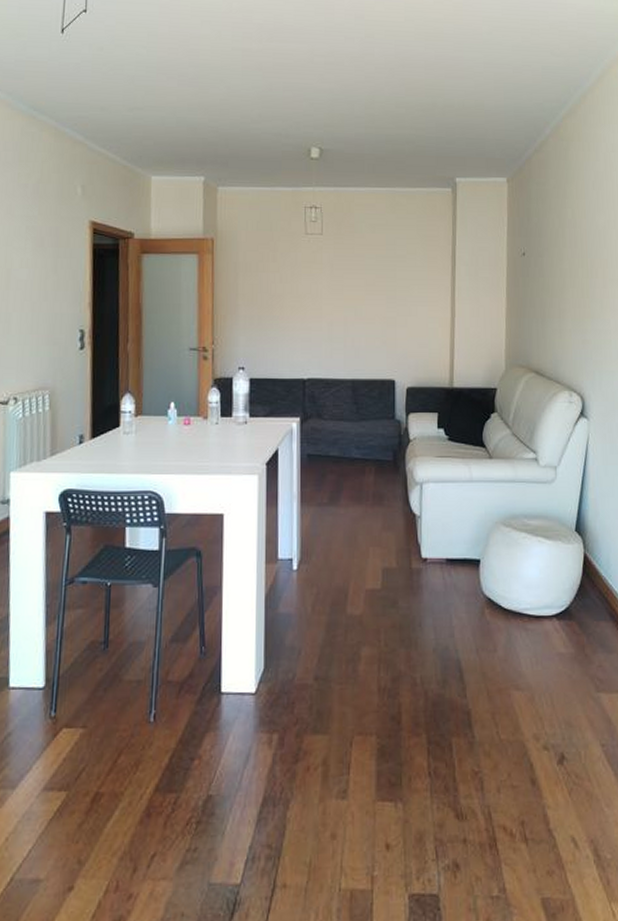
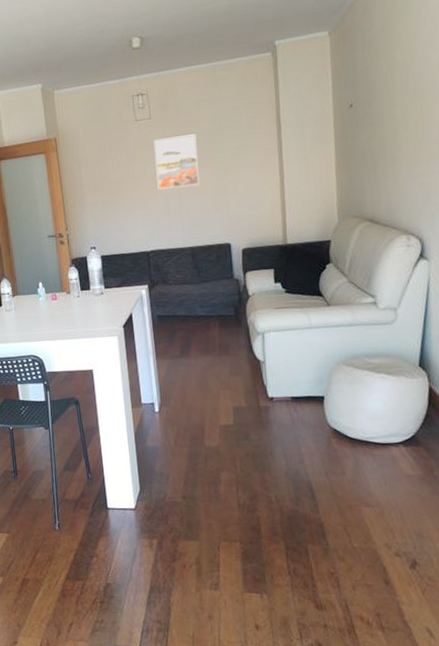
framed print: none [322,257,369,312] -> present [153,134,199,190]

